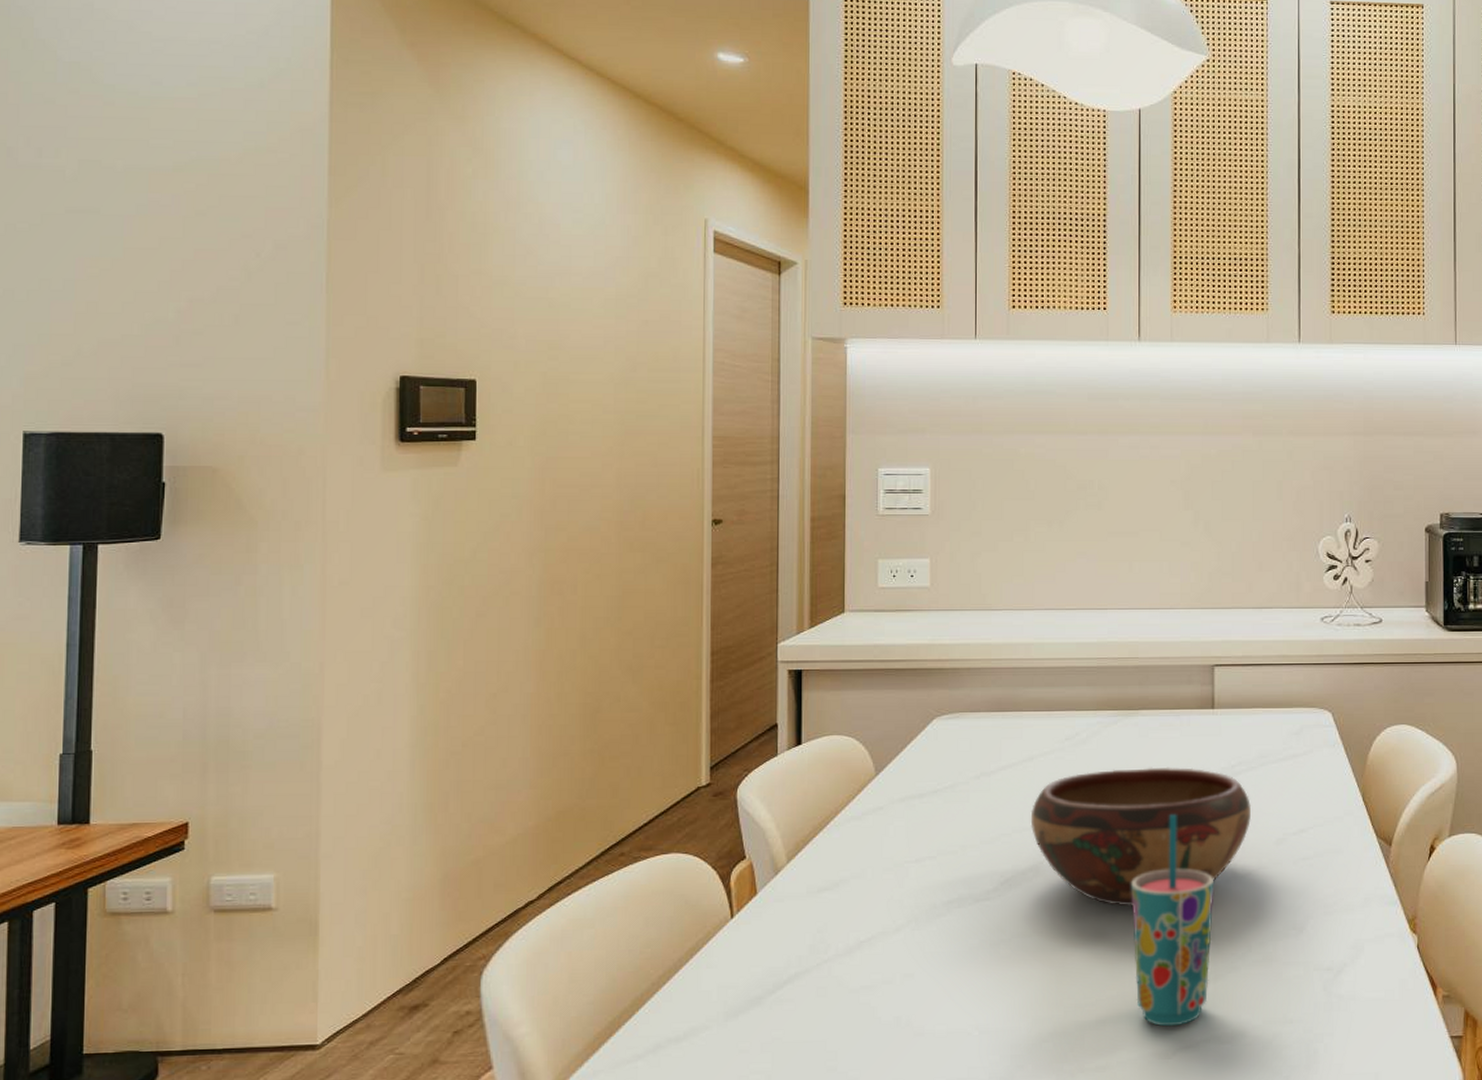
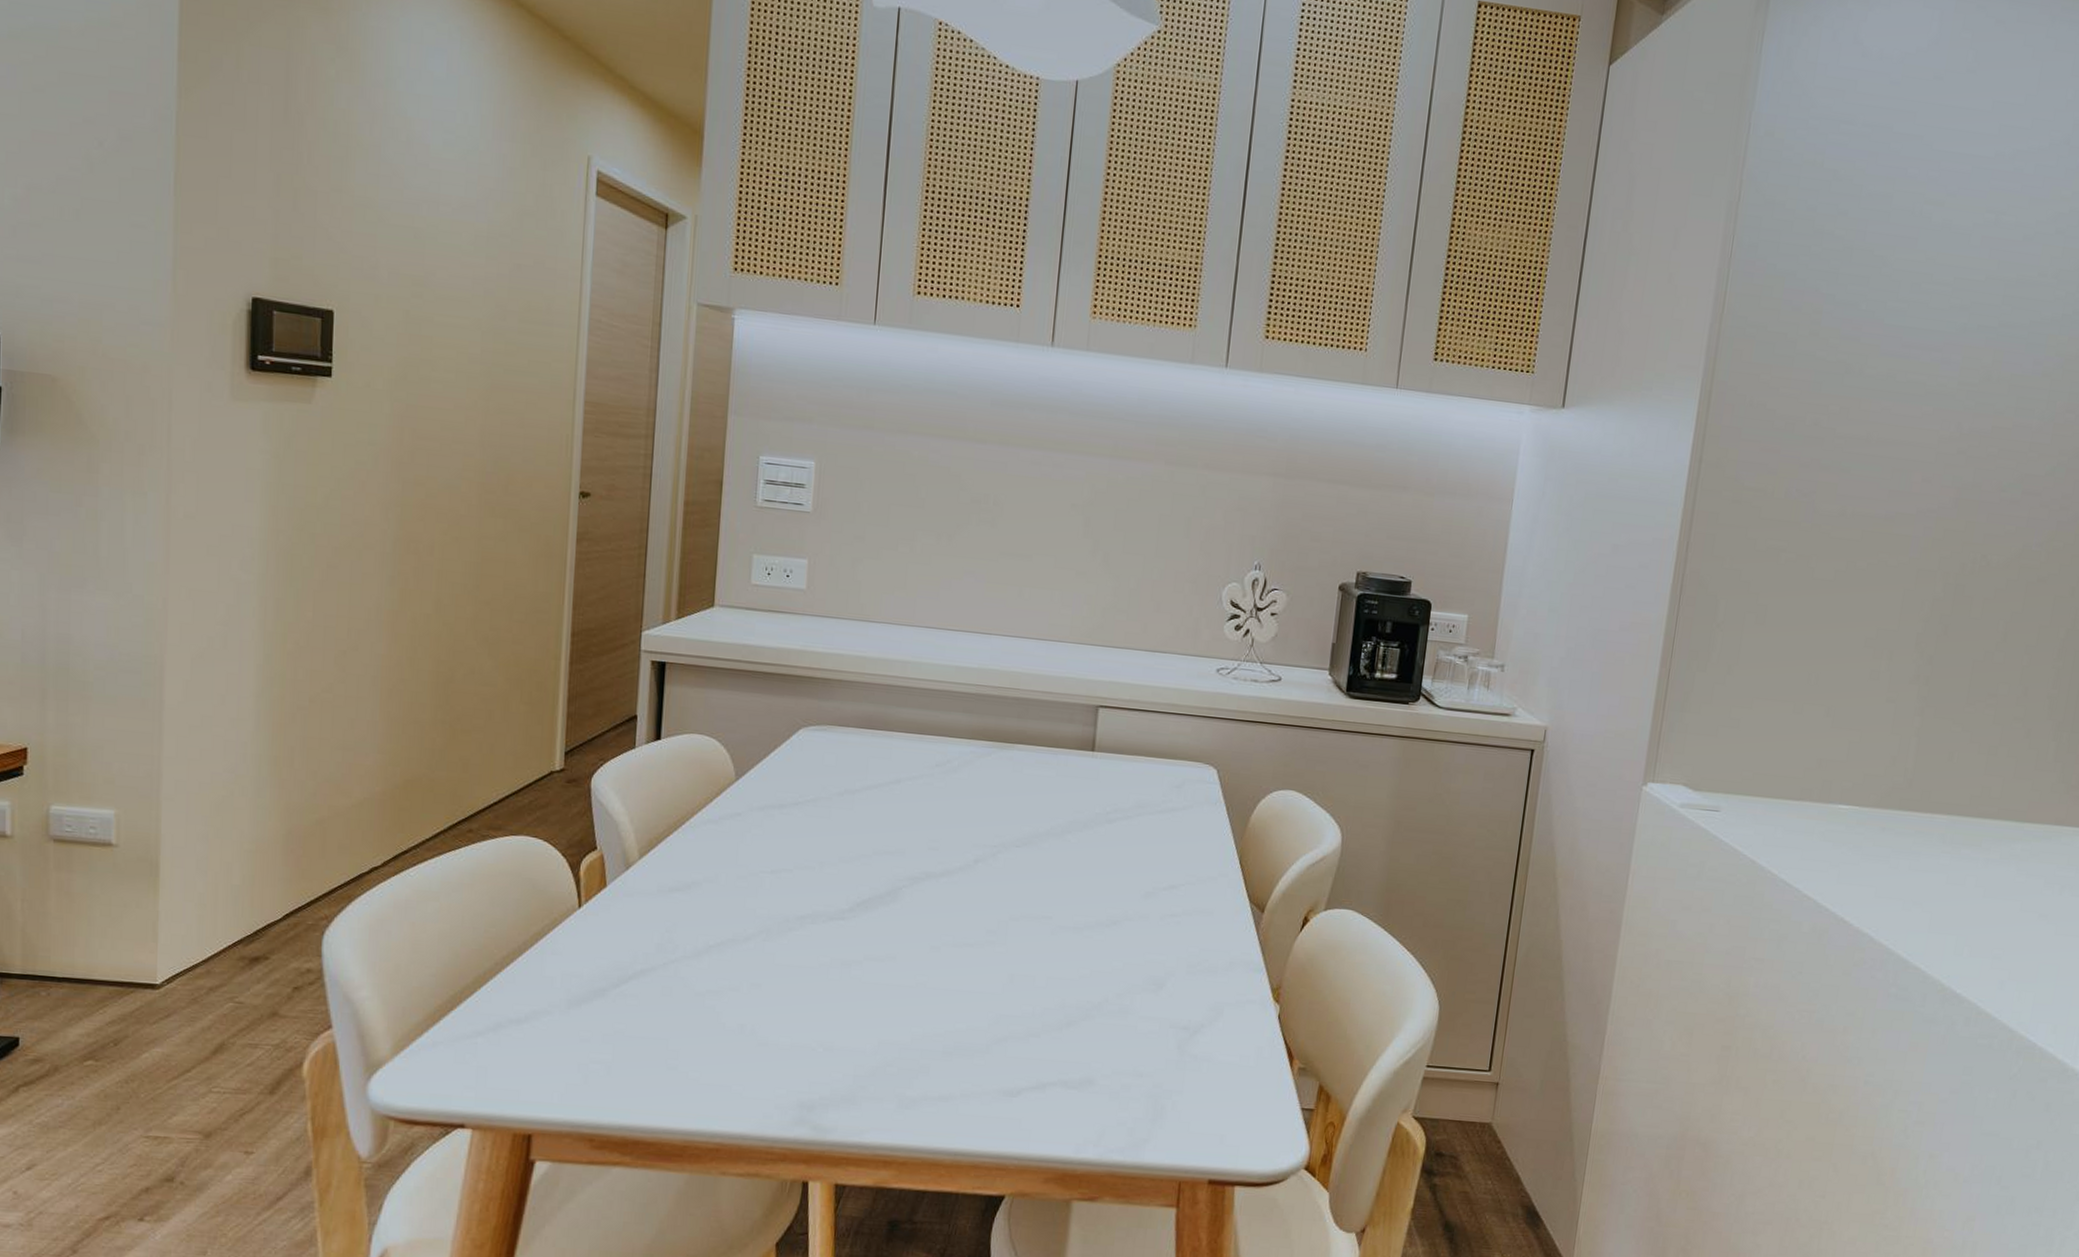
decorative bowl: present [1030,767,1251,907] -> none [892,801,1123,943]
cup: present [1131,814,1214,1027] -> none [985,855,1077,1066]

